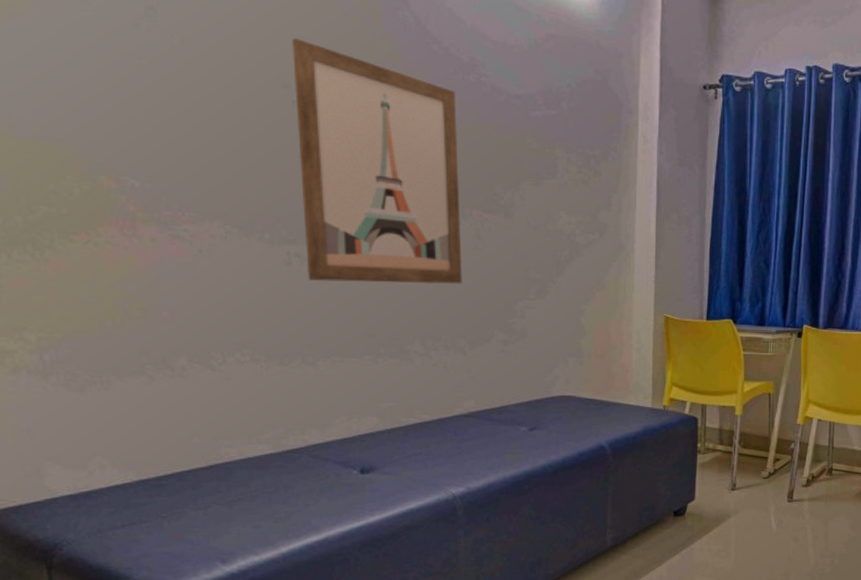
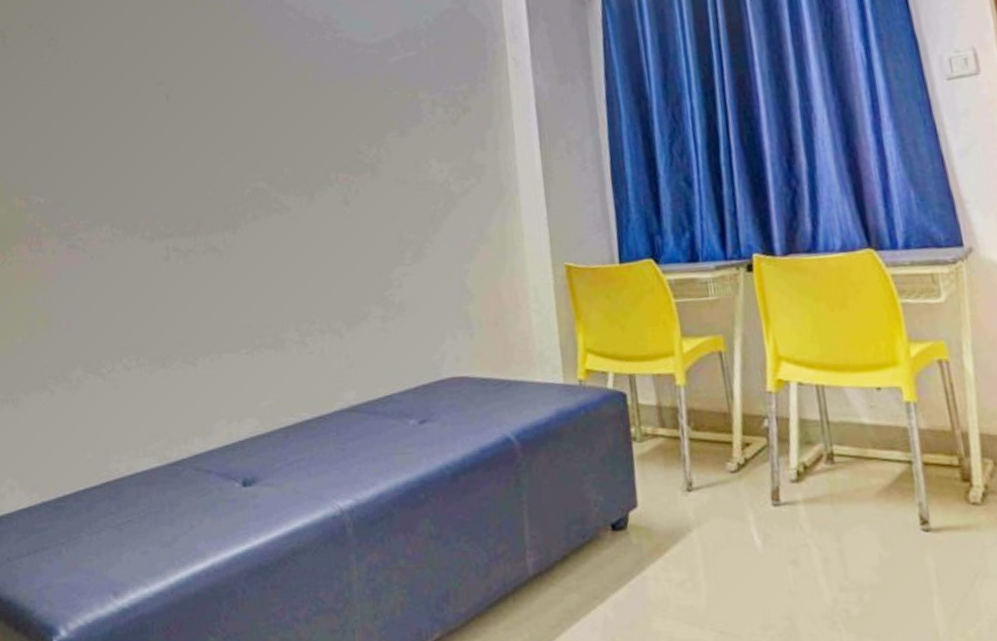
wall art: present [292,38,463,284] -> none [164,36,333,274]

